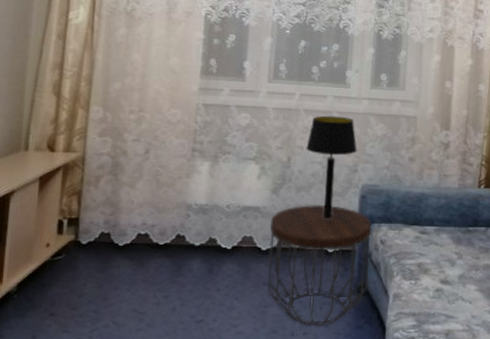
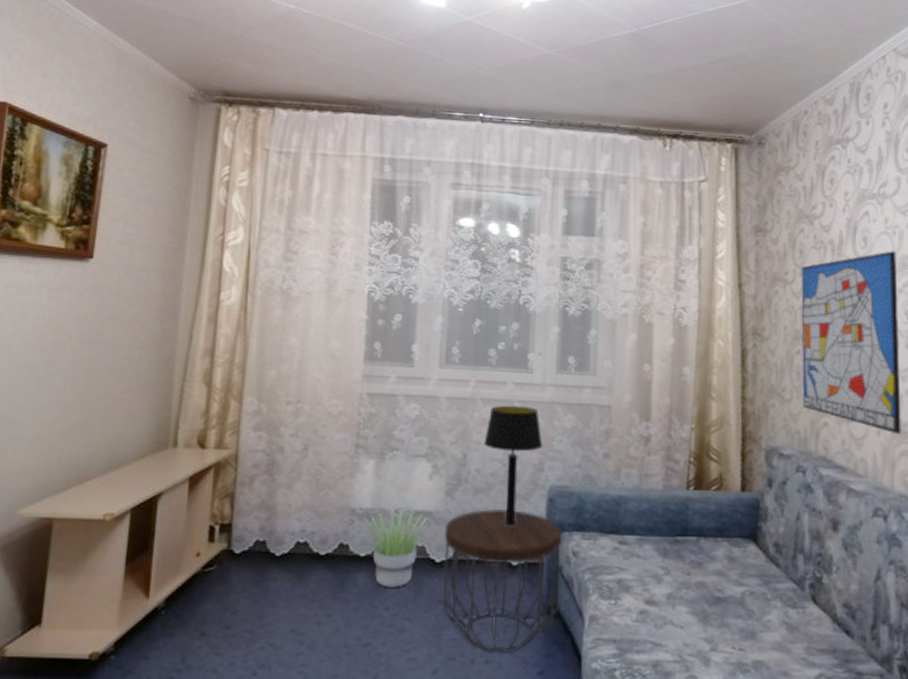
potted plant: none [198,205,255,272] -> present [363,509,427,588]

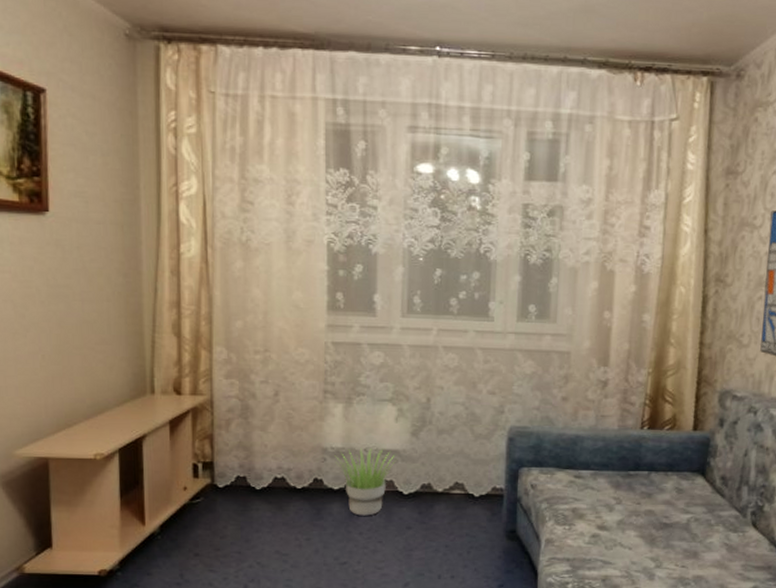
side table: present [442,508,562,653] -> none [411,447,521,570]
table lamp: present [484,405,543,525] -> none [446,352,503,462]

